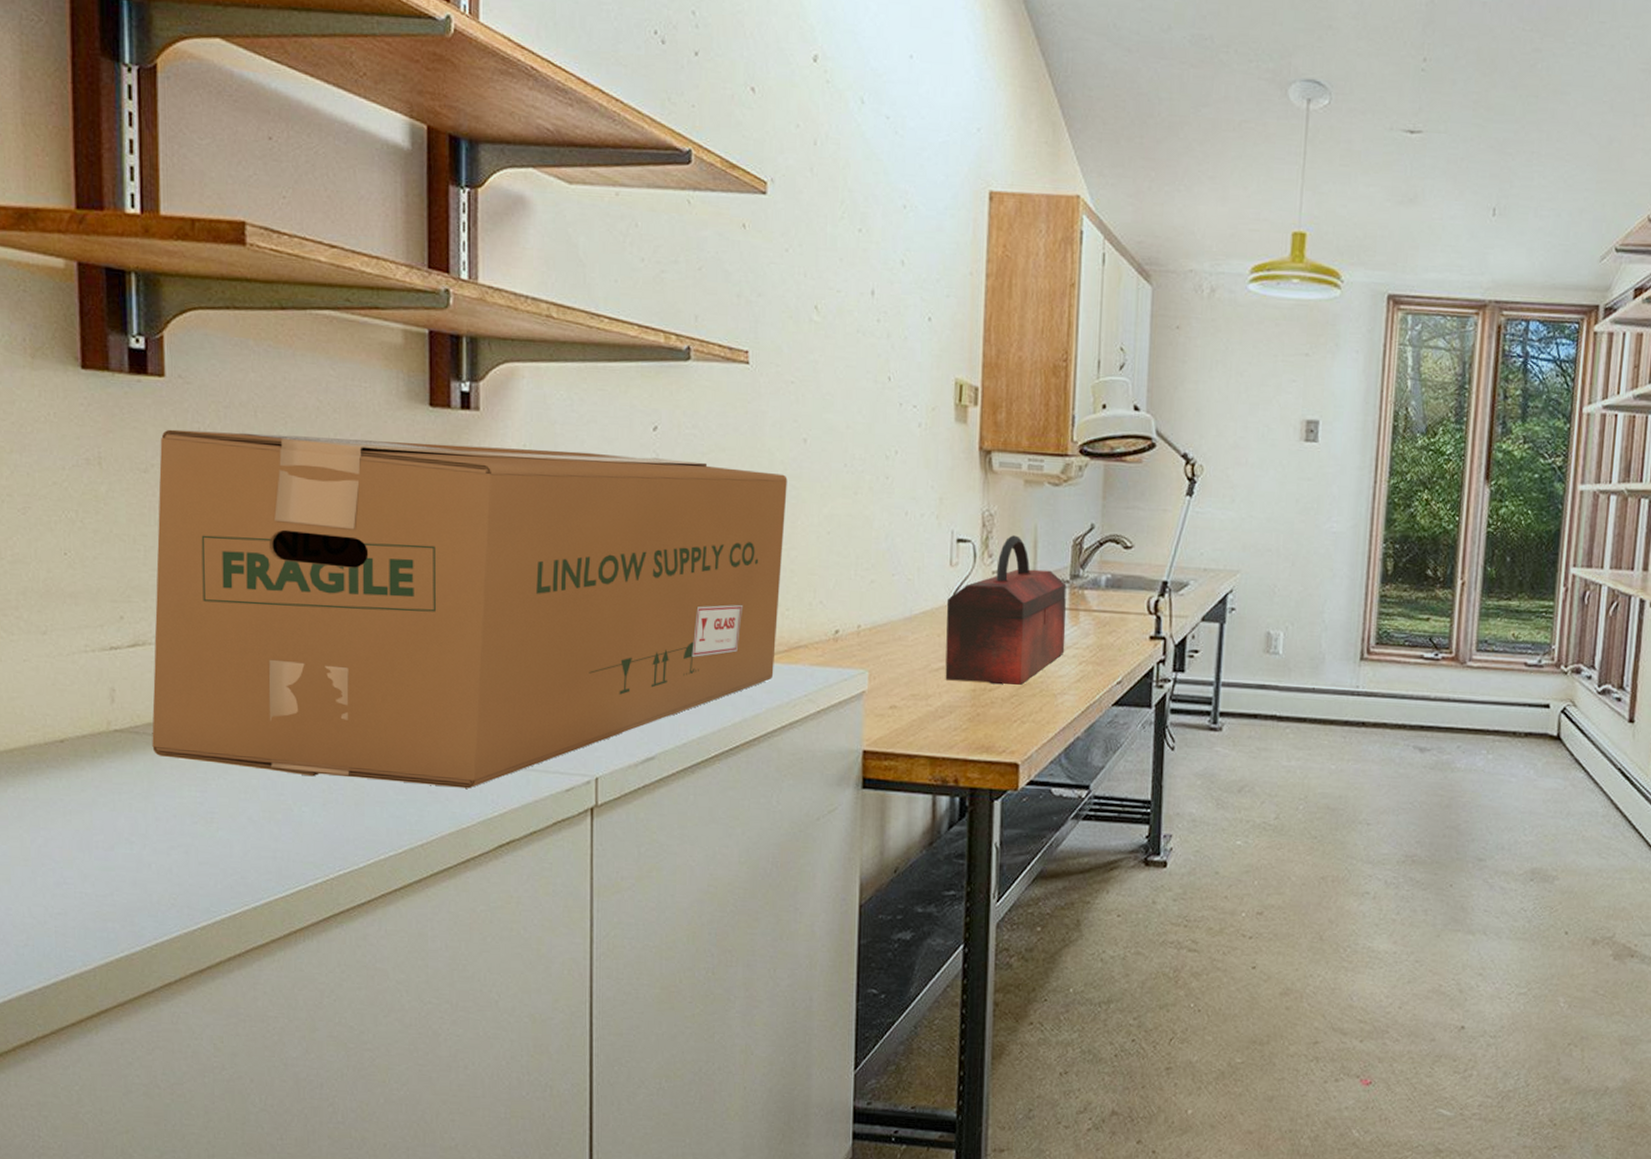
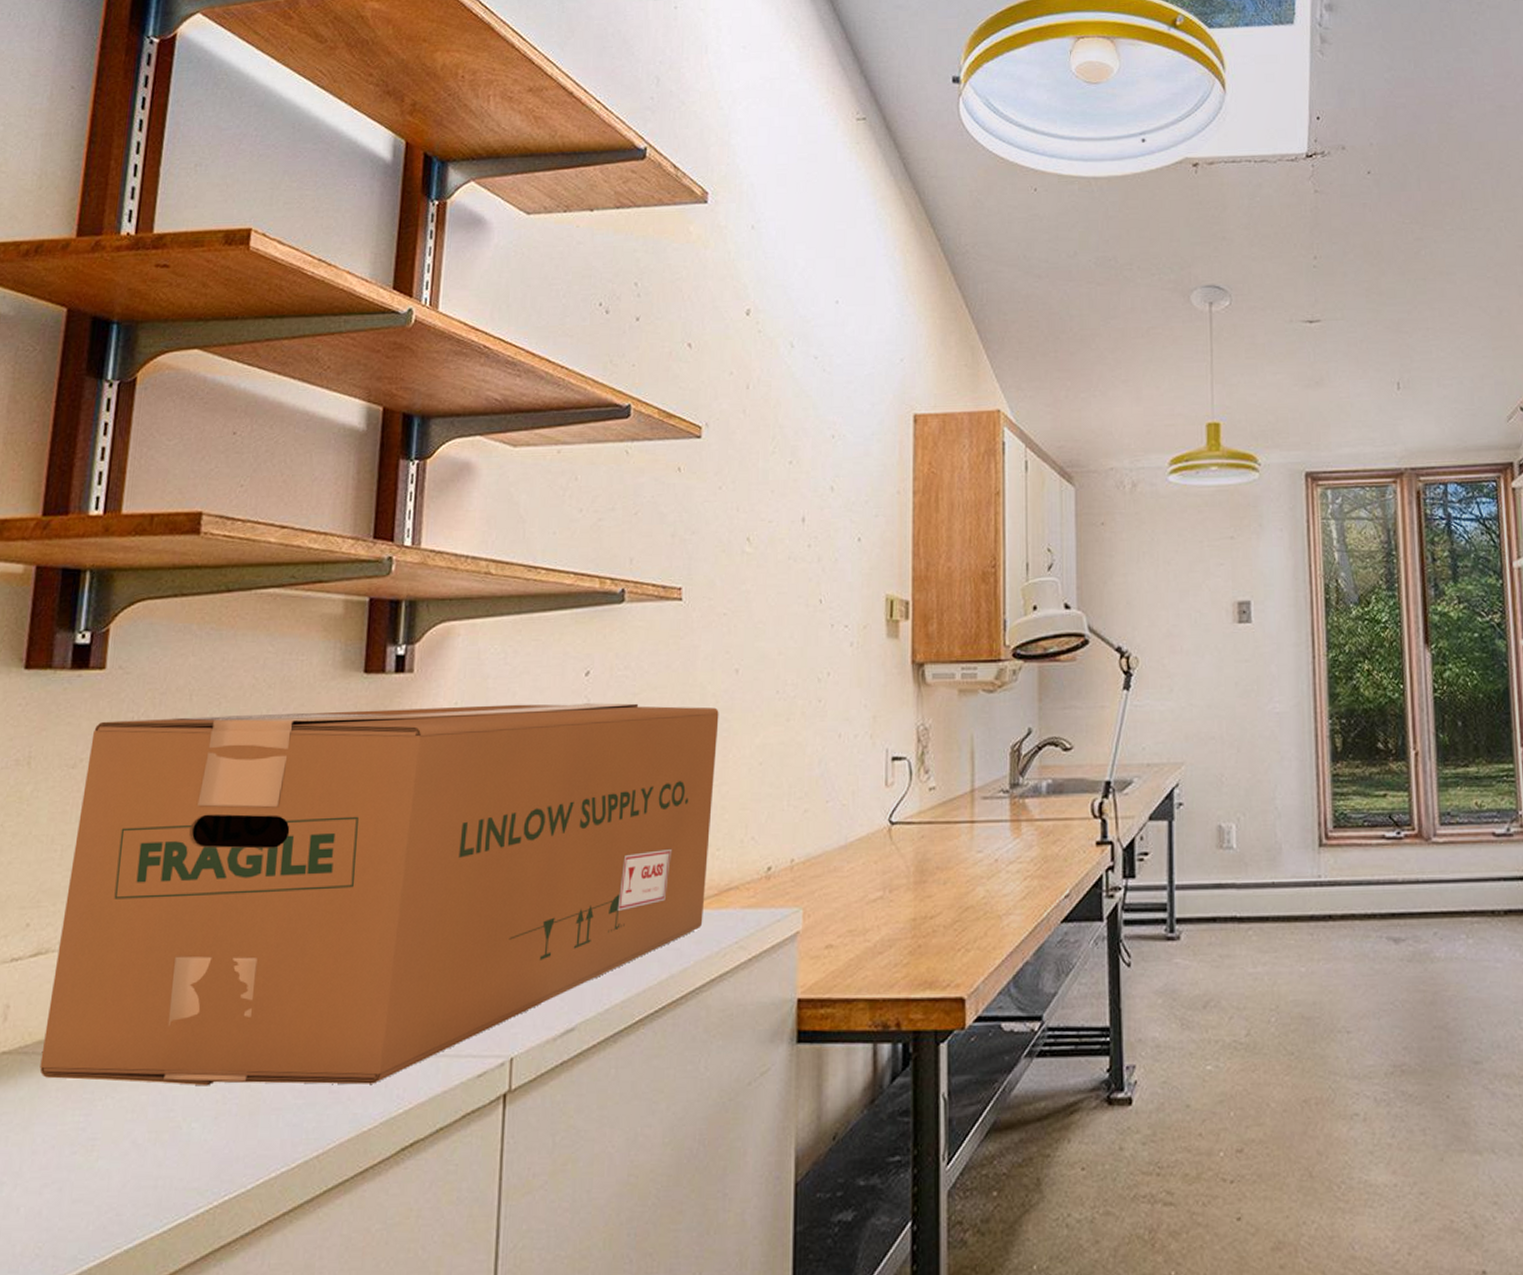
toolbox: present [945,535,1067,685] -> none [883,748,1008,911]

